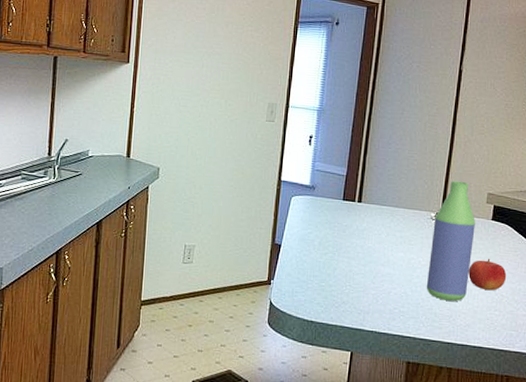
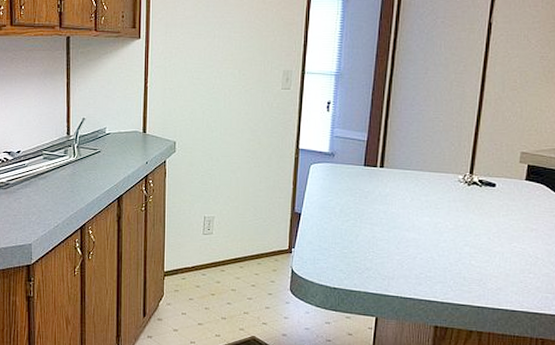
bottle: present [426,180,475,301] -> none [454,141,507,265]
fruit: present [468,258,507,291] -> none [500,219,542,253]

